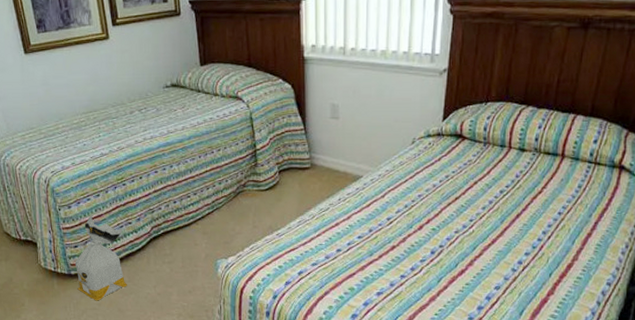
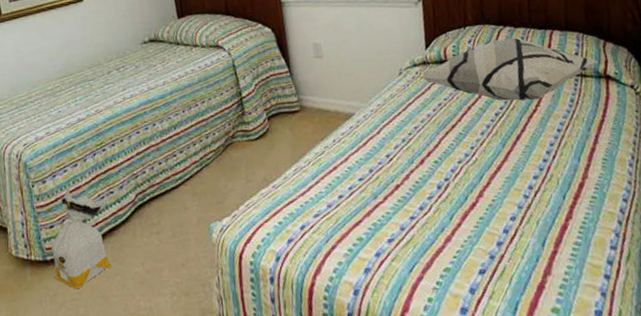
decorative pillow: none [432,118,616,182] -> present [420,38,599,101]

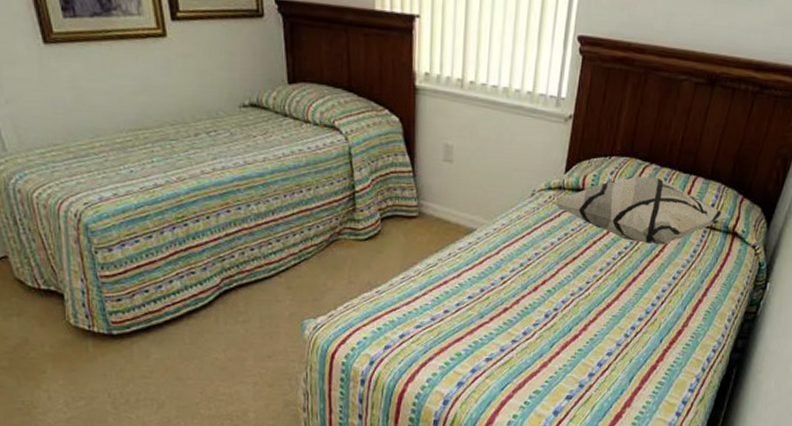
bag: present [51,187,112,290] -> none [117,260,189,368]

